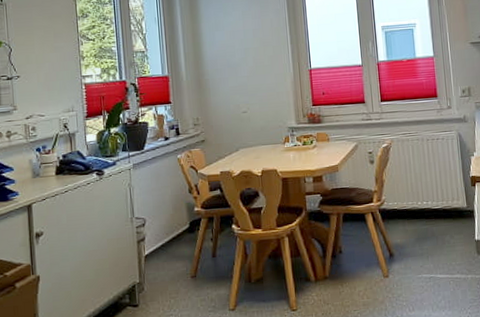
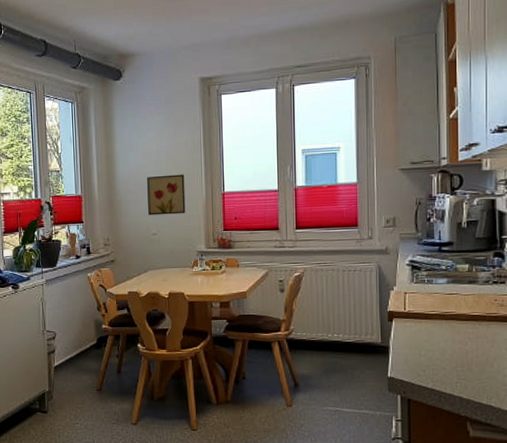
wall art: none [235,52,275,94] -> present [147,174,186,216]

